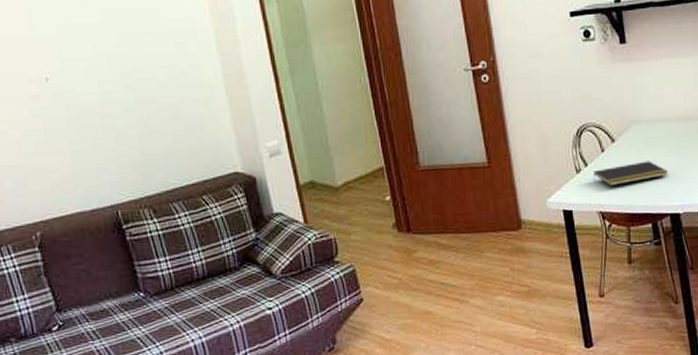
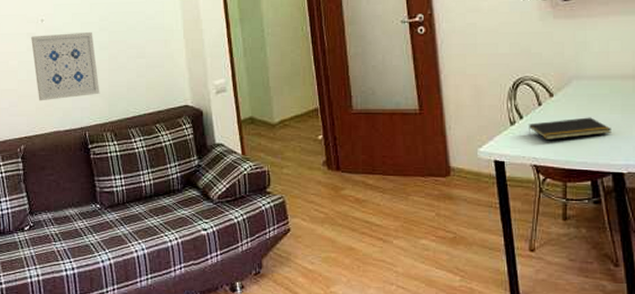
wall art: none [34,91,131,178] -> present [31,31,100,101]

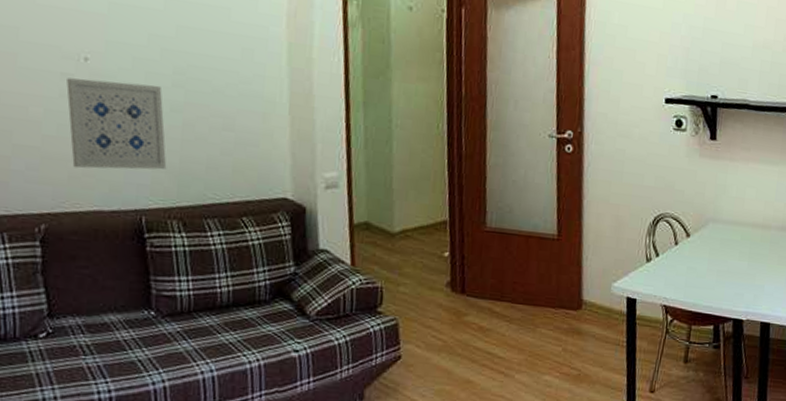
notepad: present [529,117,611,139] -> none [663,261,738,281]

